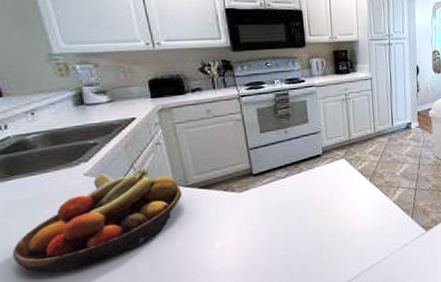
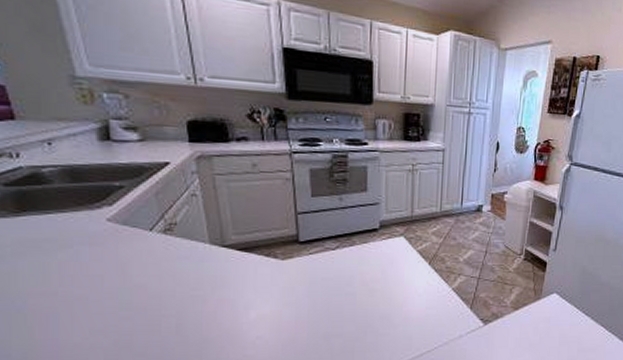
fruit bowl: present [13,169,182,273] -> none [23,219,218,324]

